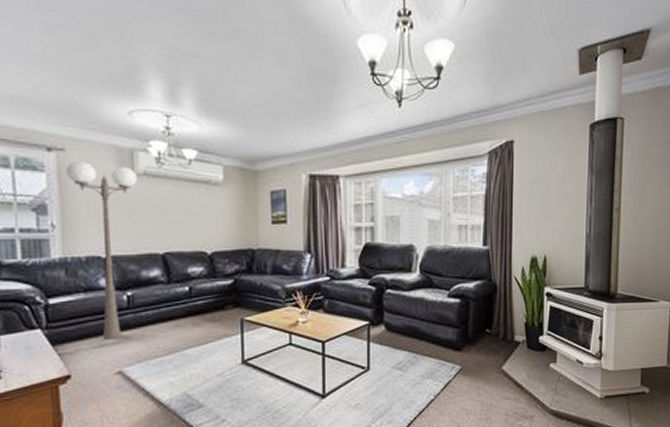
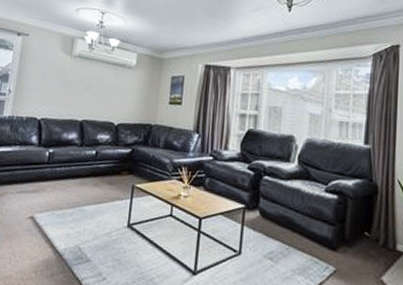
floor lamp: present [65,161,137,340] -> none [25,43,73,188]

